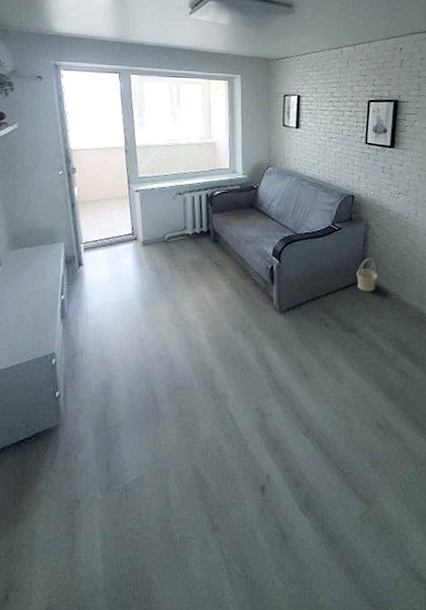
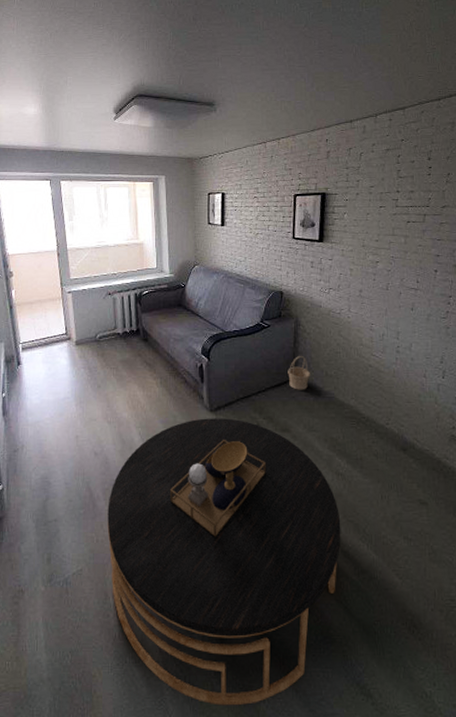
coffee table: none [171,319,402,602] -> present [107,418,341,706]

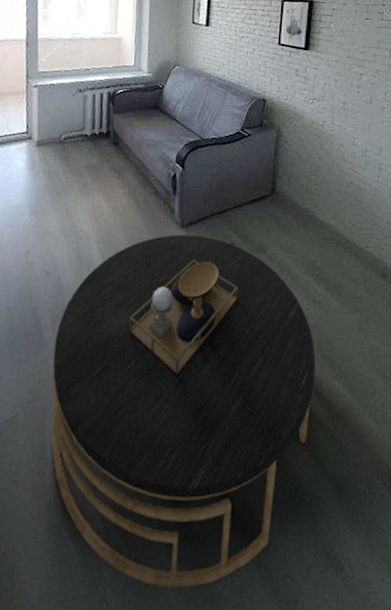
basket: present [288,355,310,390] -> none [266,168,290,207]

